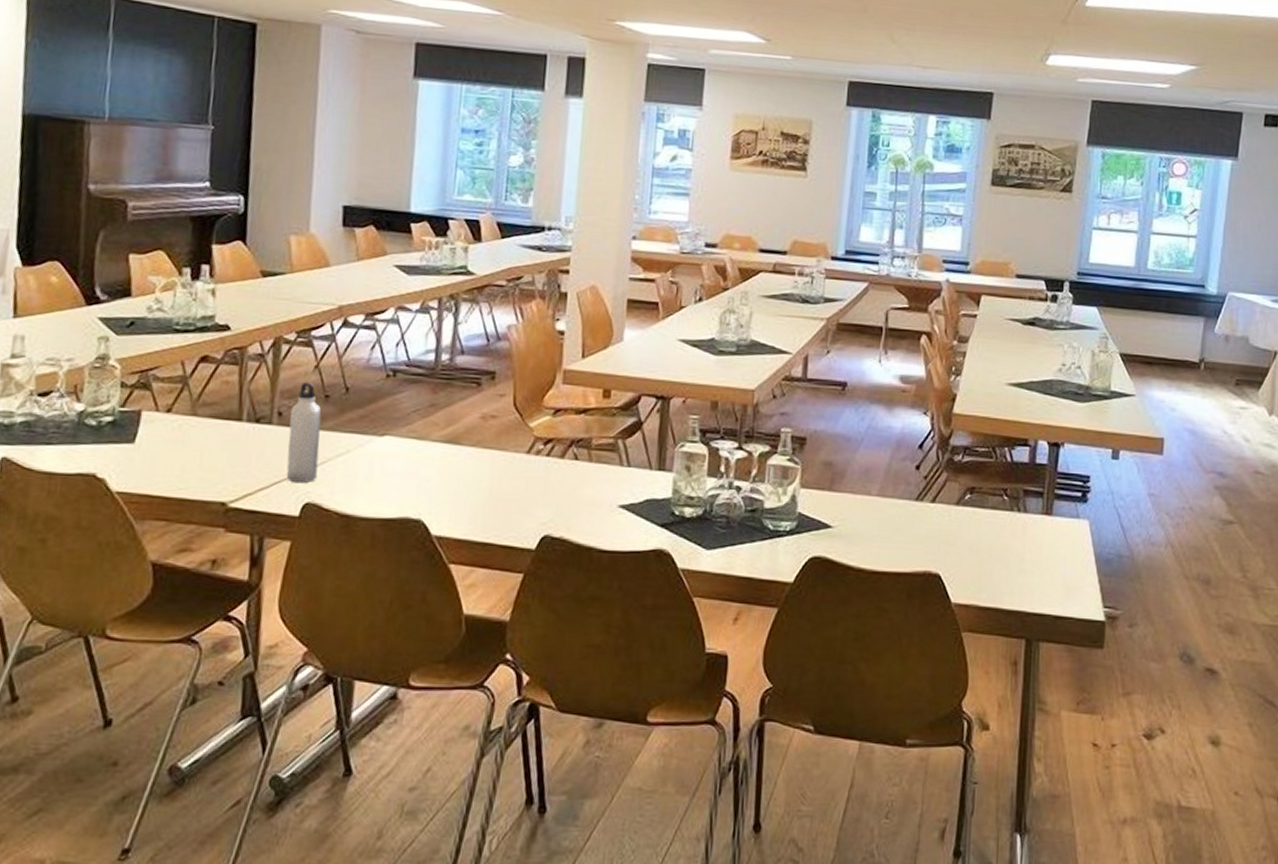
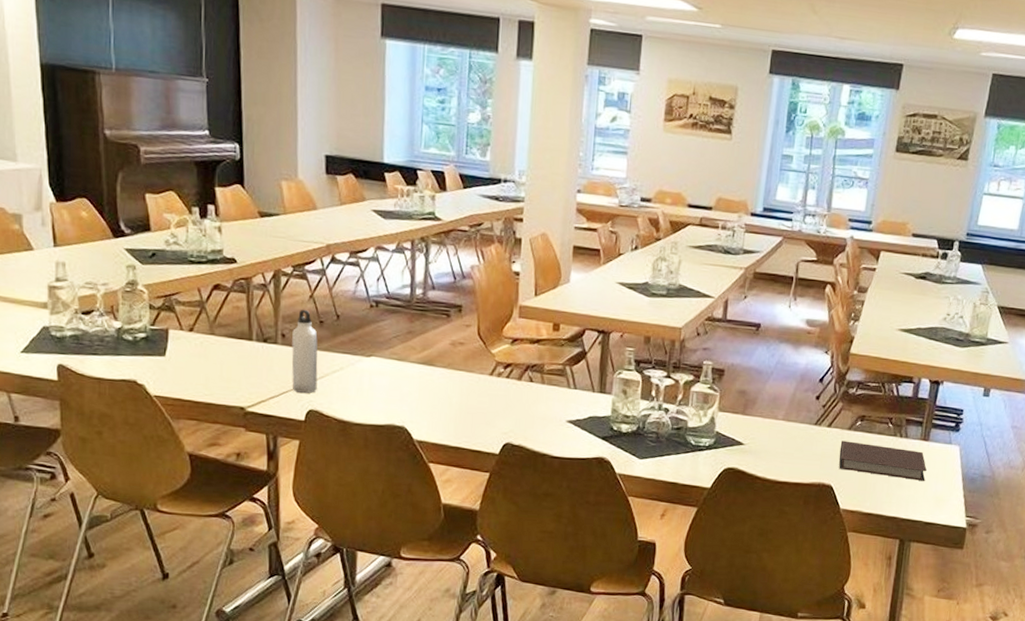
notebook: none [946,518,1052,564] -> present [839,440,927,481]

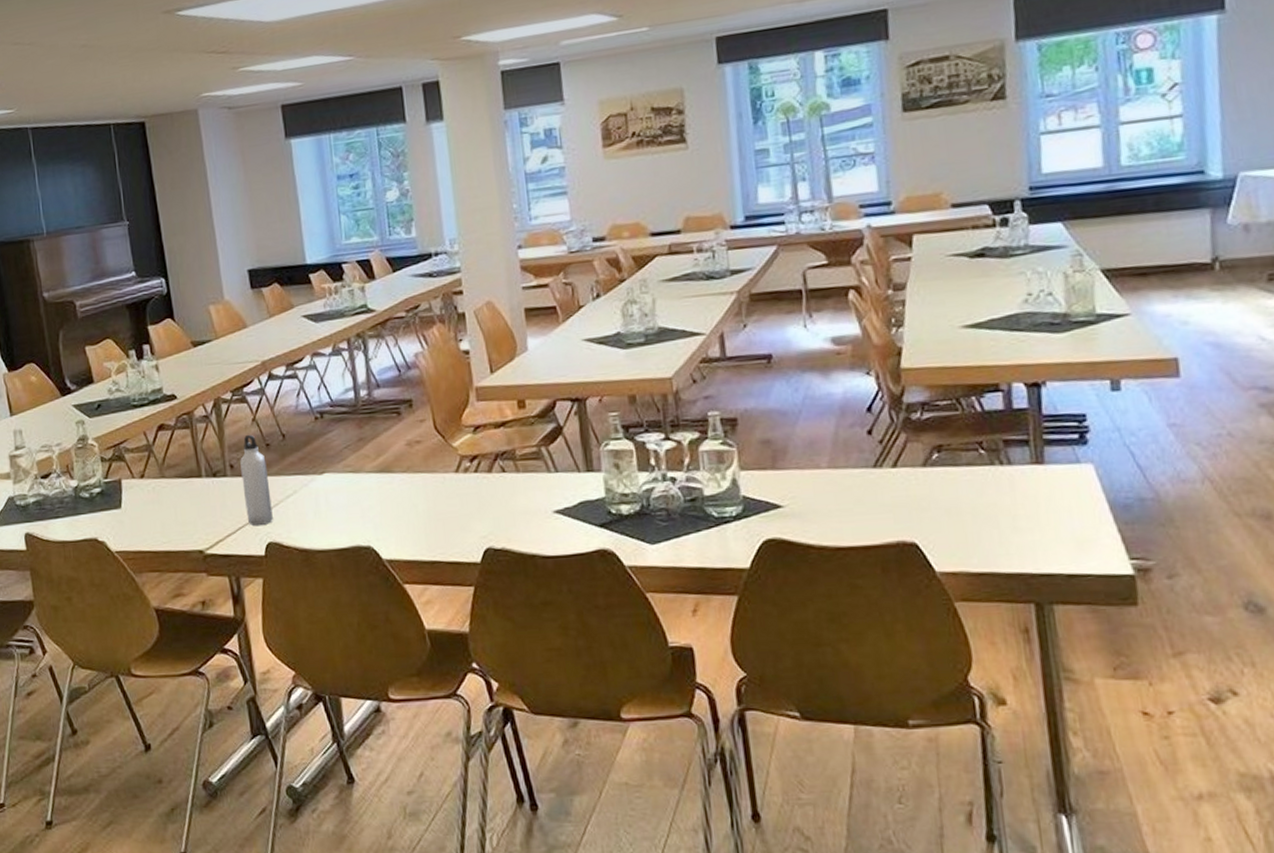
notebook: present [839,440,927,481] -> none [915,479,1053,520]

